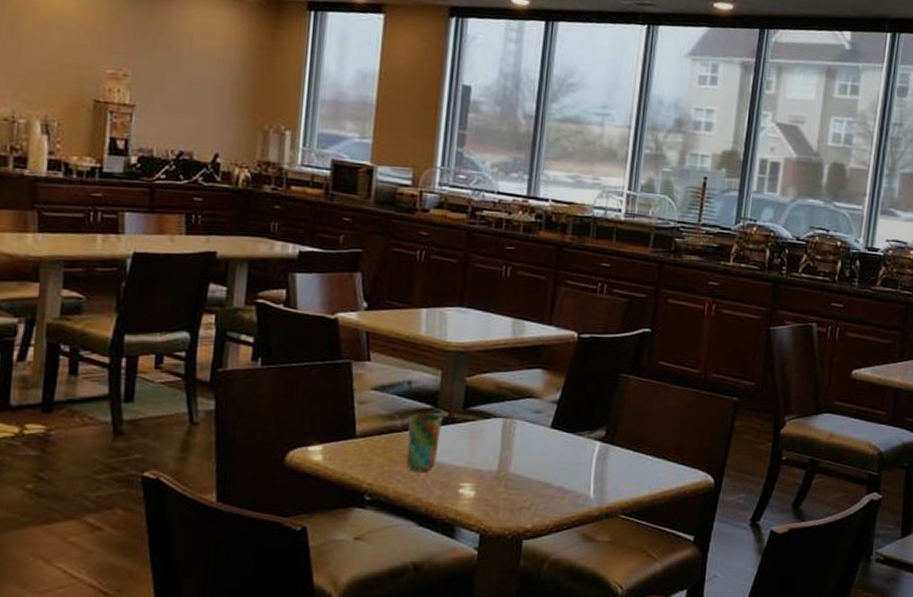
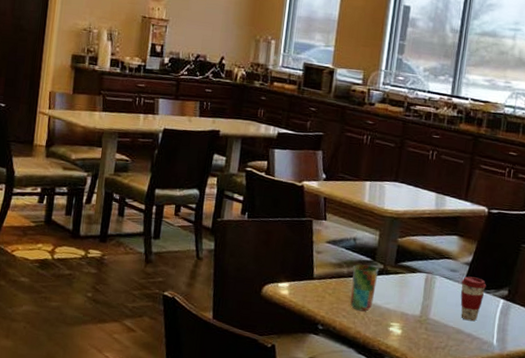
coffee cup: none [547,417,579,472] -> present [460,276,487,322]

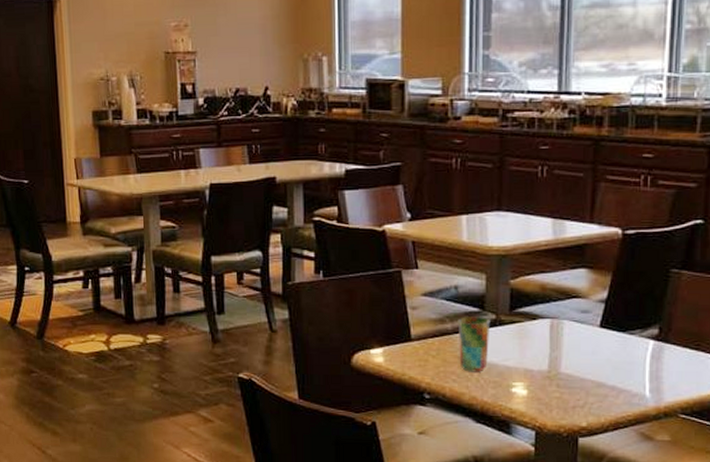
coffee cup: present [460,276,487,322] -> none [596,316,630,371]

